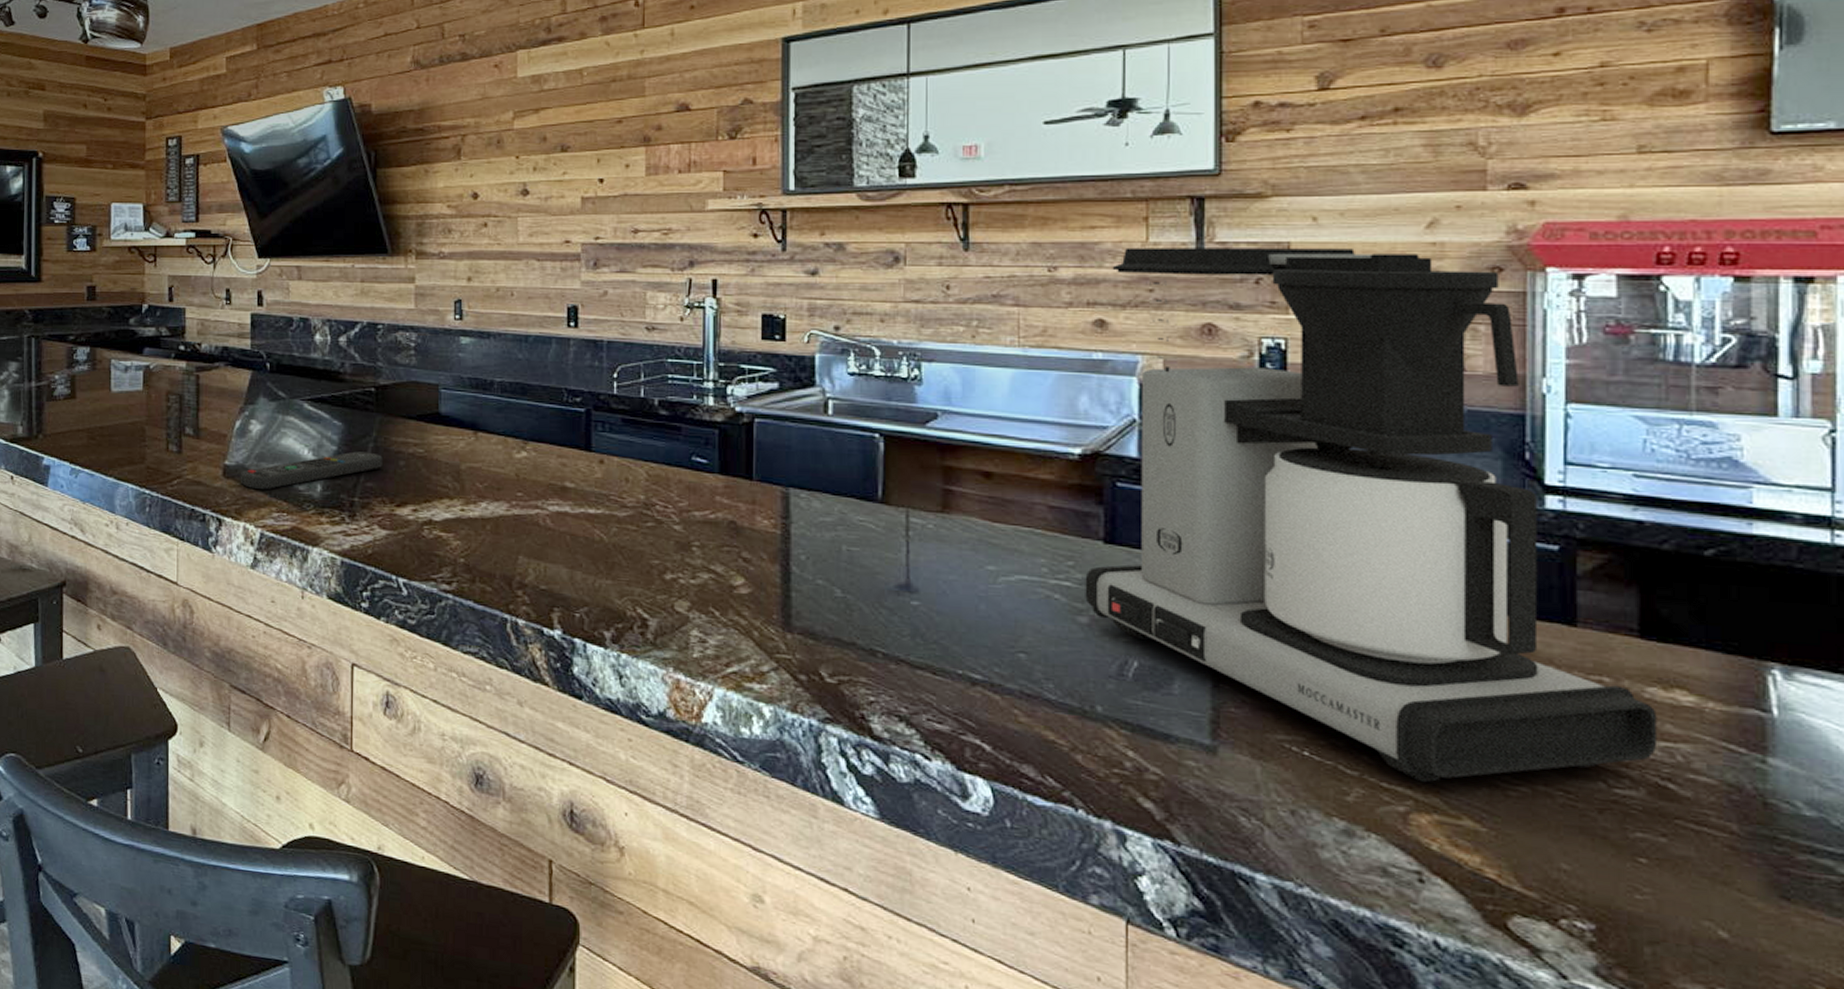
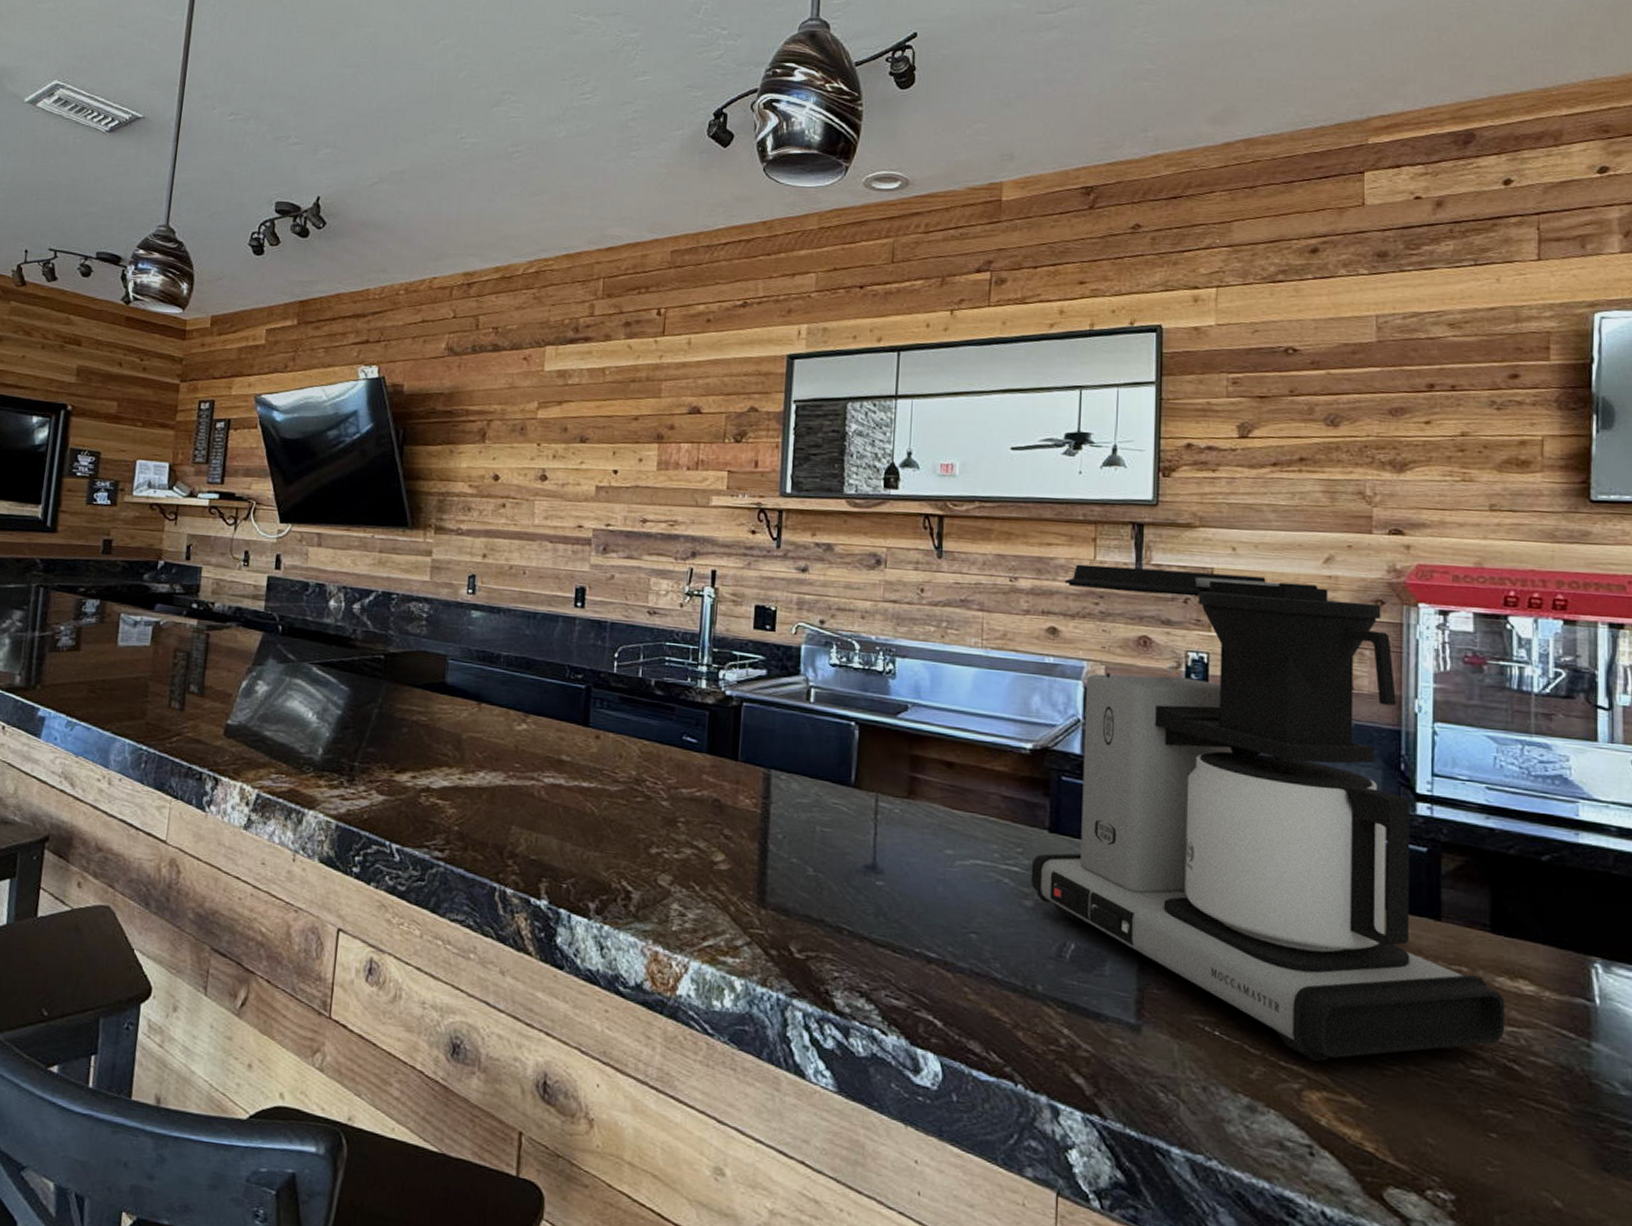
remote control: present [240,451,382,490] -> none [240,716,386,751]

